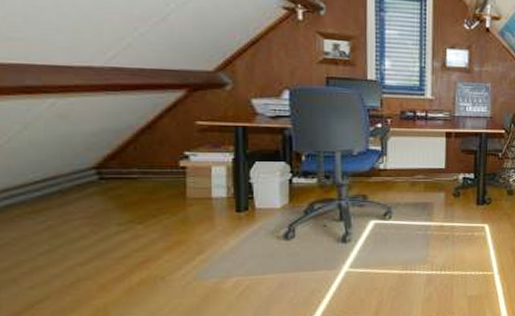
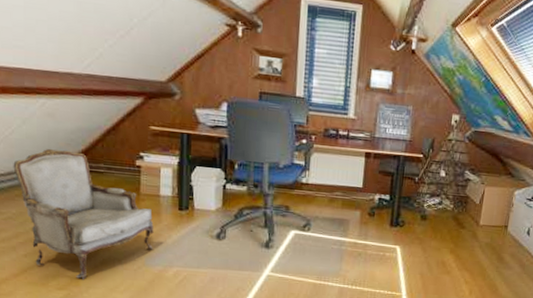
armchair: none [11,155,206,307] -> present [13,148,154,280]

